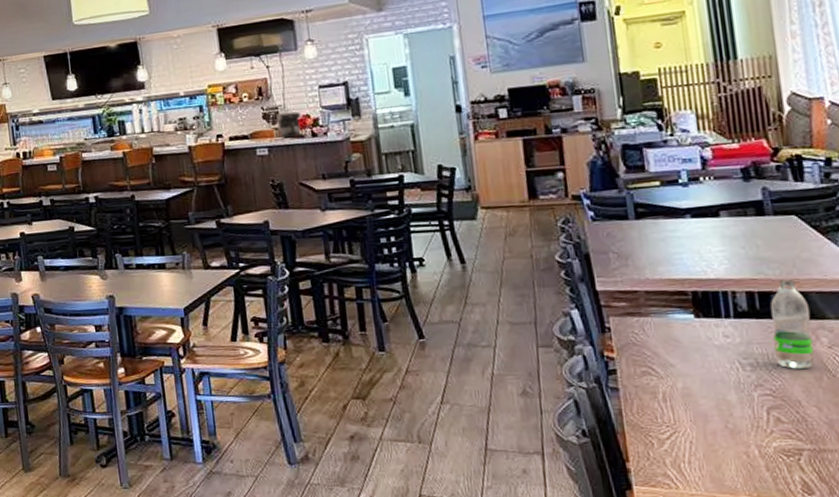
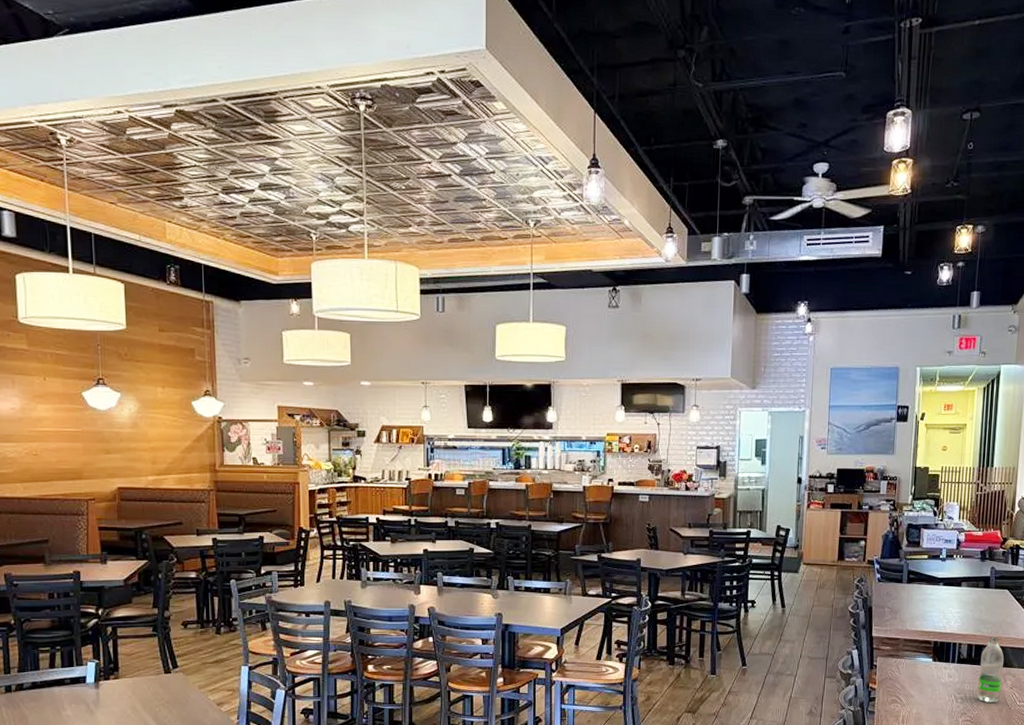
coffee maker: present [276,111,305,140] -> none [659,466,680,490]

